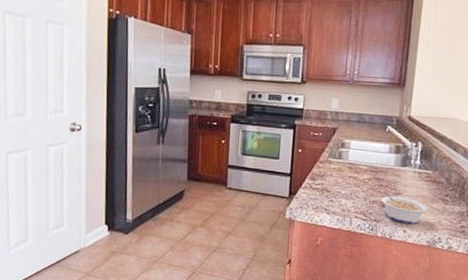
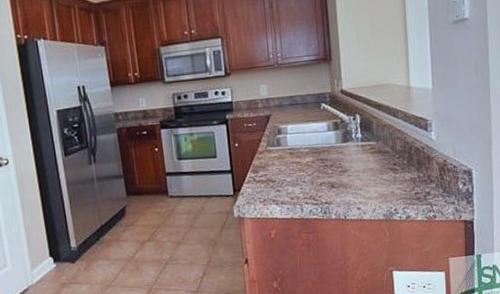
legume: present [381,190,428,224] -> none [328,170,378,200]

